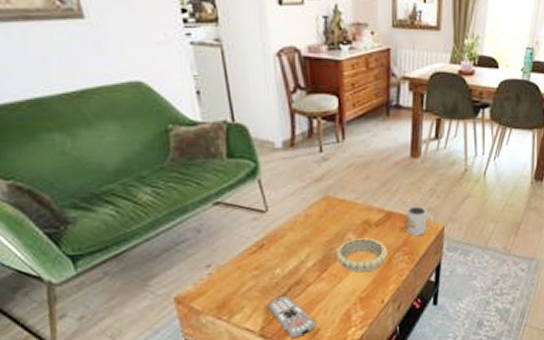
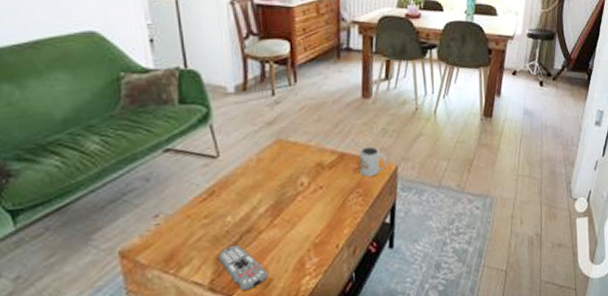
decorative bowl: present [335,237,388,273] -> none [288,180,341,218]

